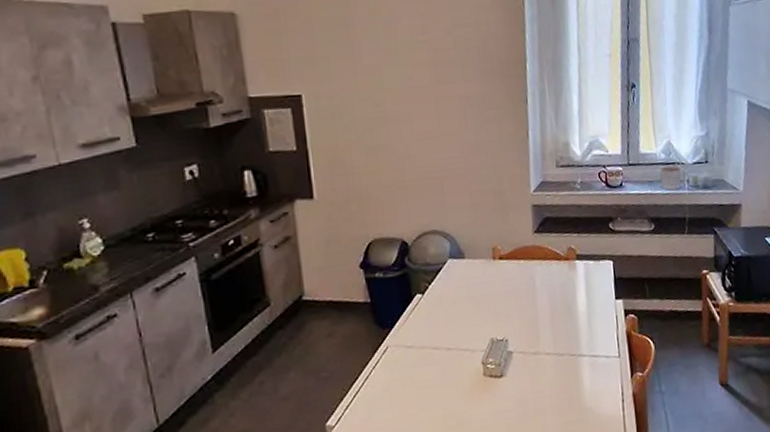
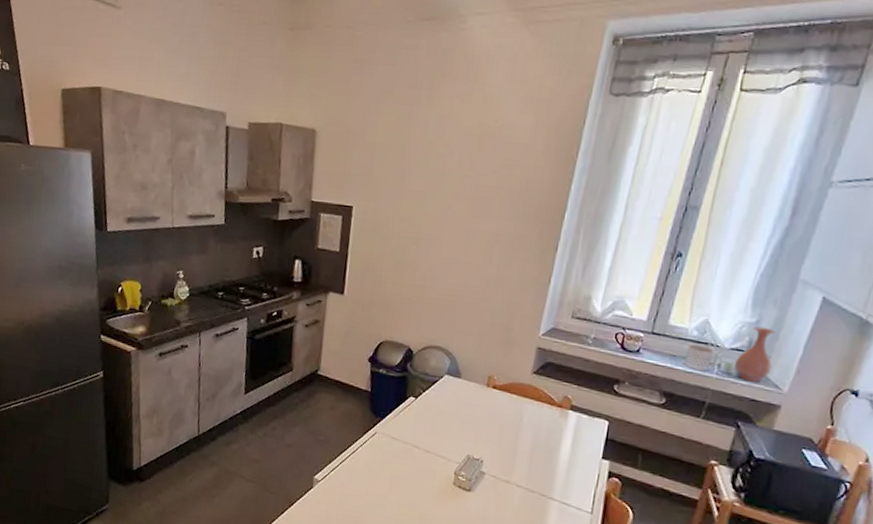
vase: none [698,137,727,190] -> present [733,326,775,383]

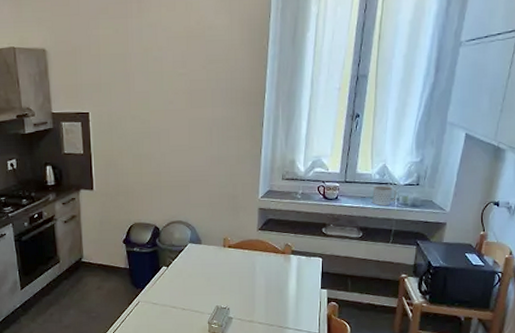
vase: present [733,326,775,383] -> none [408,164,436,209]

